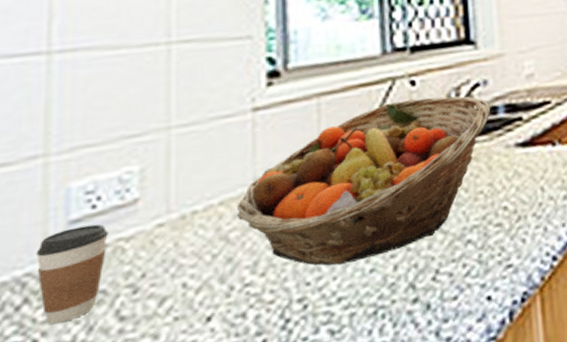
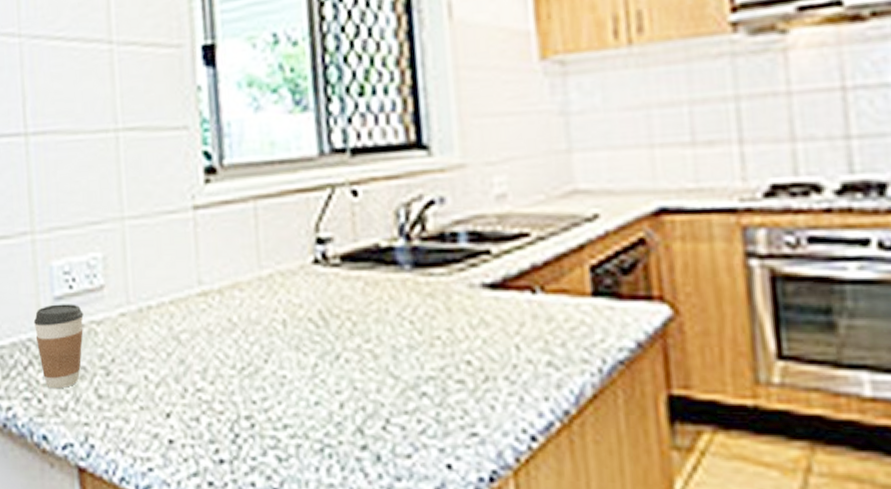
fruit basket: present [236,96,491,266] -> none [185,212,450,389]

